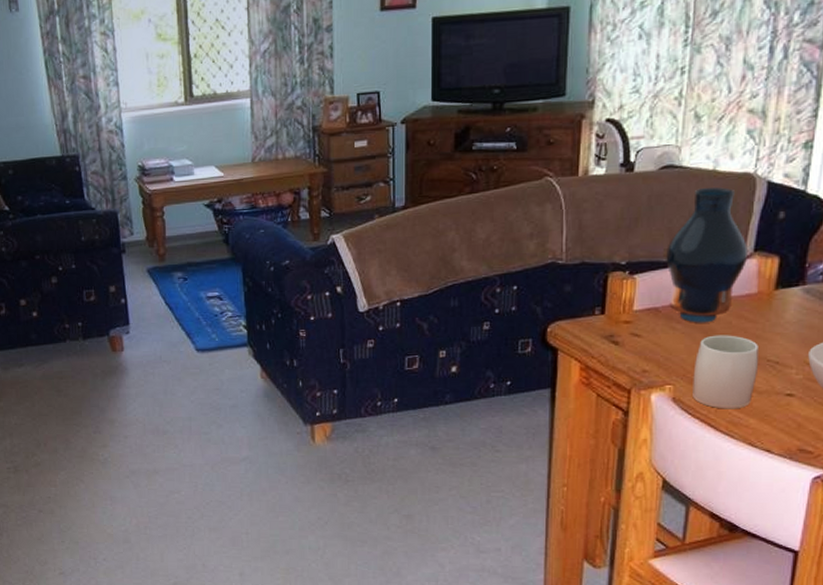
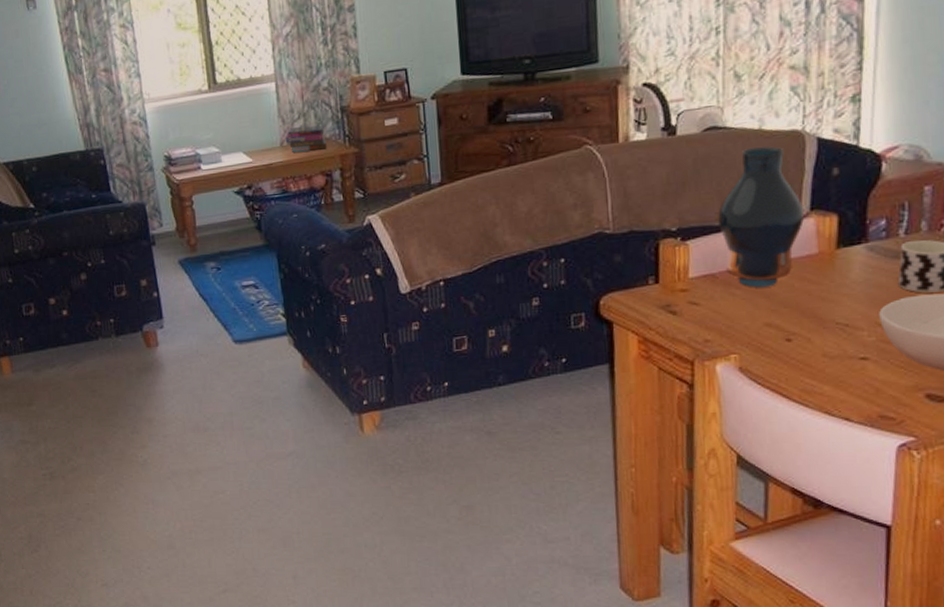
books: none [256,143,298,169] -> present [285,124,327,153]
mug: present [692,335,760,409] -> none [758,298,828,377]

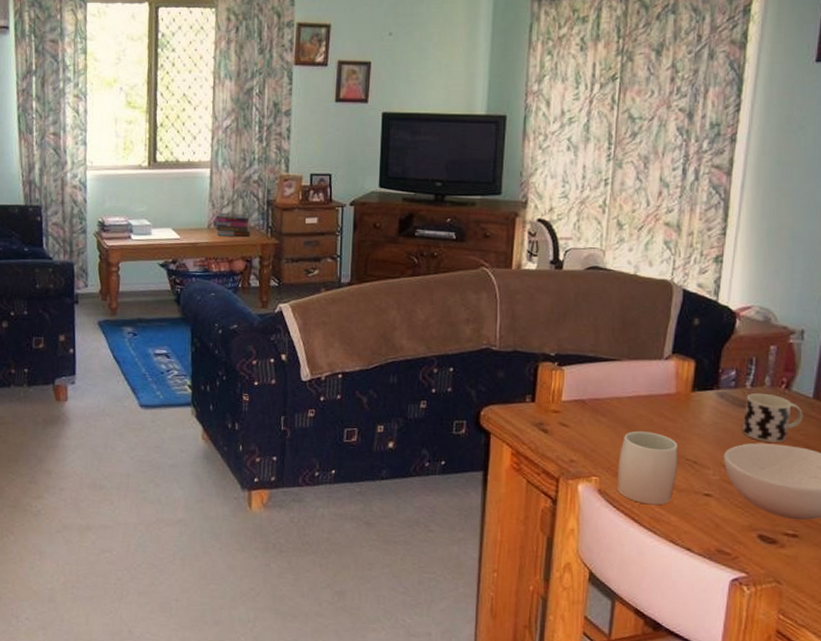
vase: present [718,146,805,288] -> none [592,290,667,419]
mug: none [758,298,828,377] -> present [617,431,679,506]

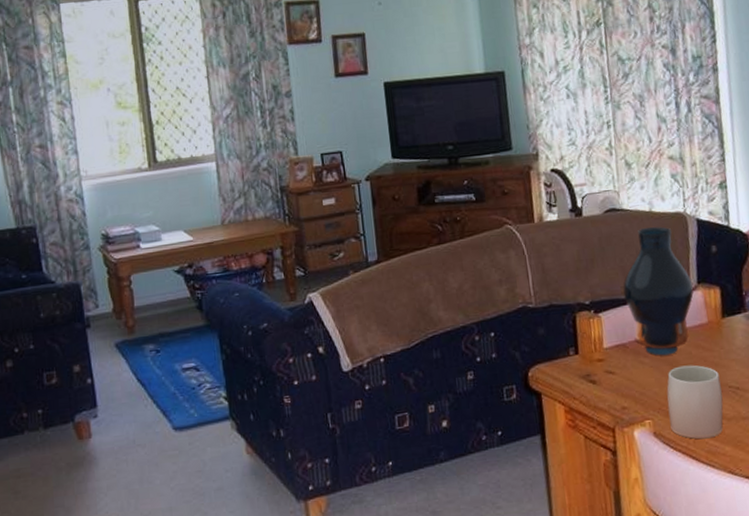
books: present [212,213,252,237] -> none [226,203,268,231]
vase: none [592,290,667,419] -> present [623,226,694,356]

